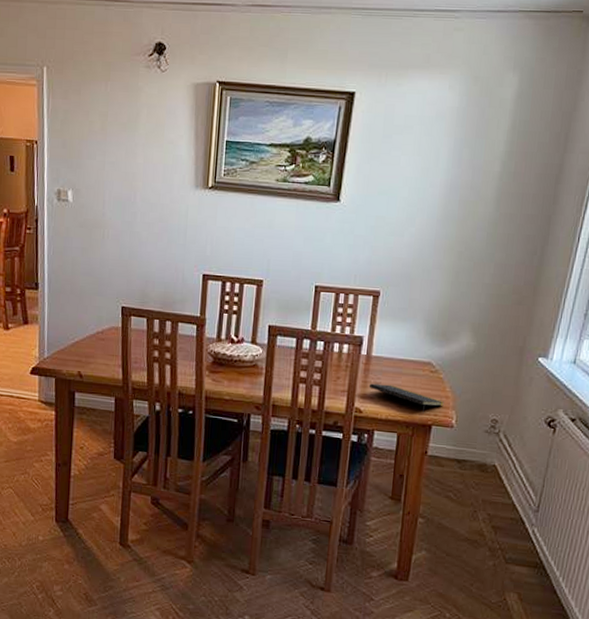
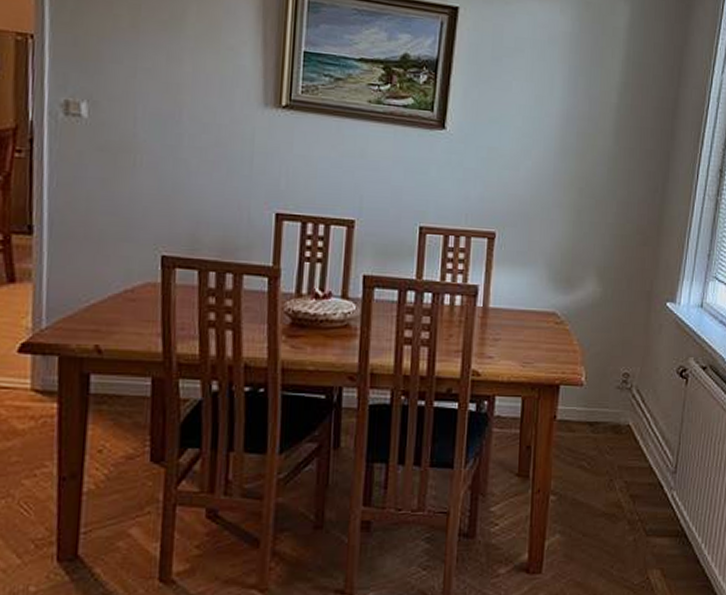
notepad: present [369,383,444,414] -> none [487,340,572,373]

